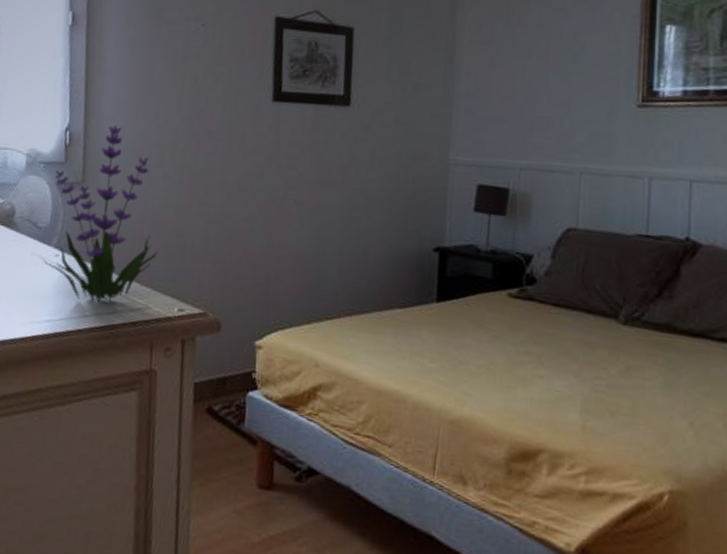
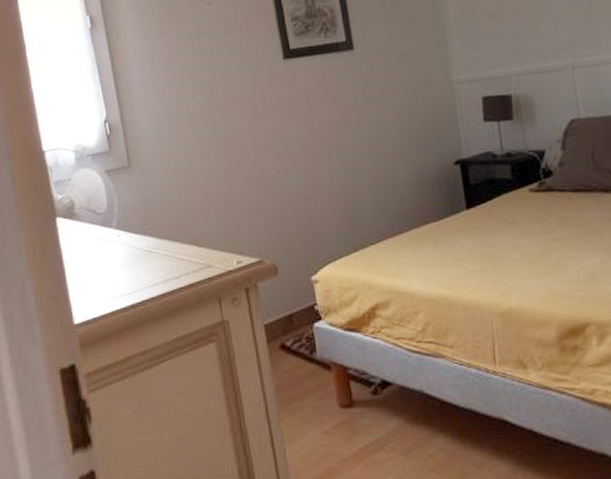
plant: present [43,125,158,303] -> none [102,109,208,270]

